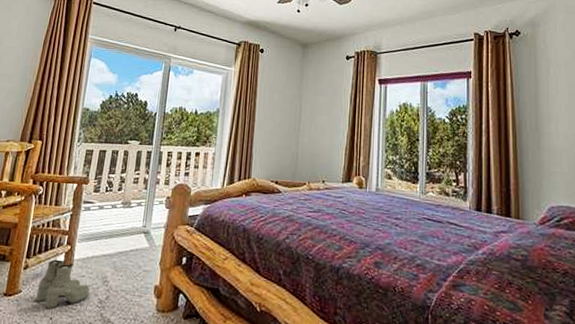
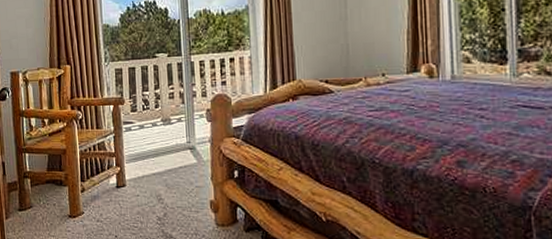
boots: present [35,259,90,310] -> none [97,181,147,228]

